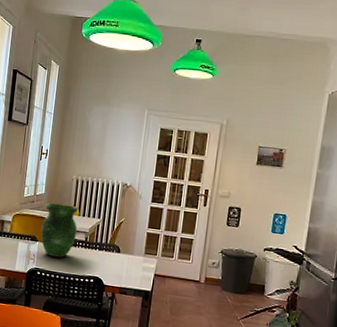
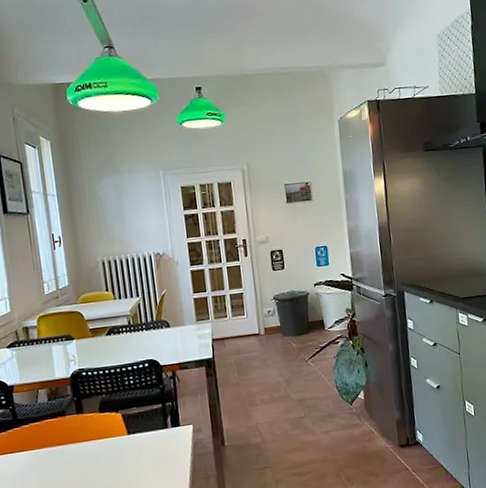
vase: present [41,203,78,258] -> none [73,290,117,352]

